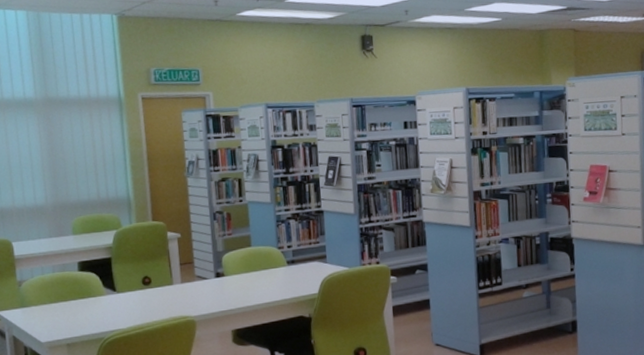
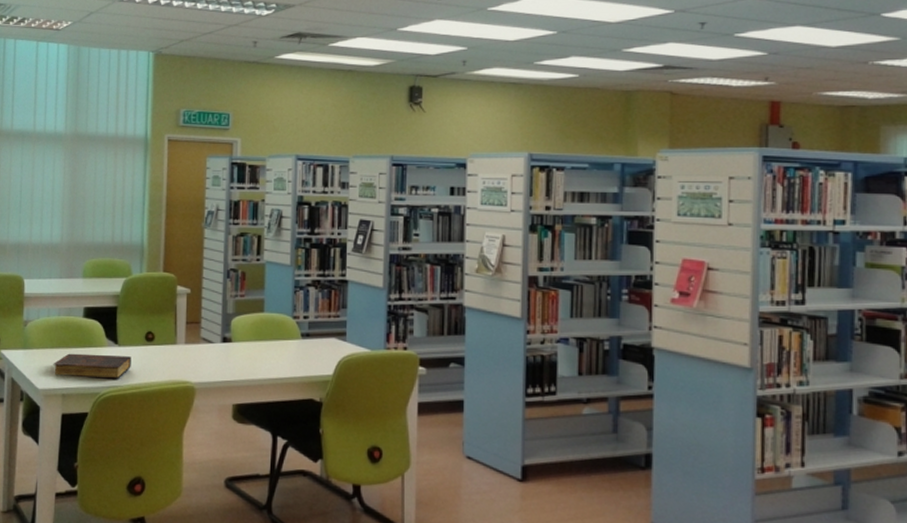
book: none [54,301,132,327] -> present [53,353,131,379]

